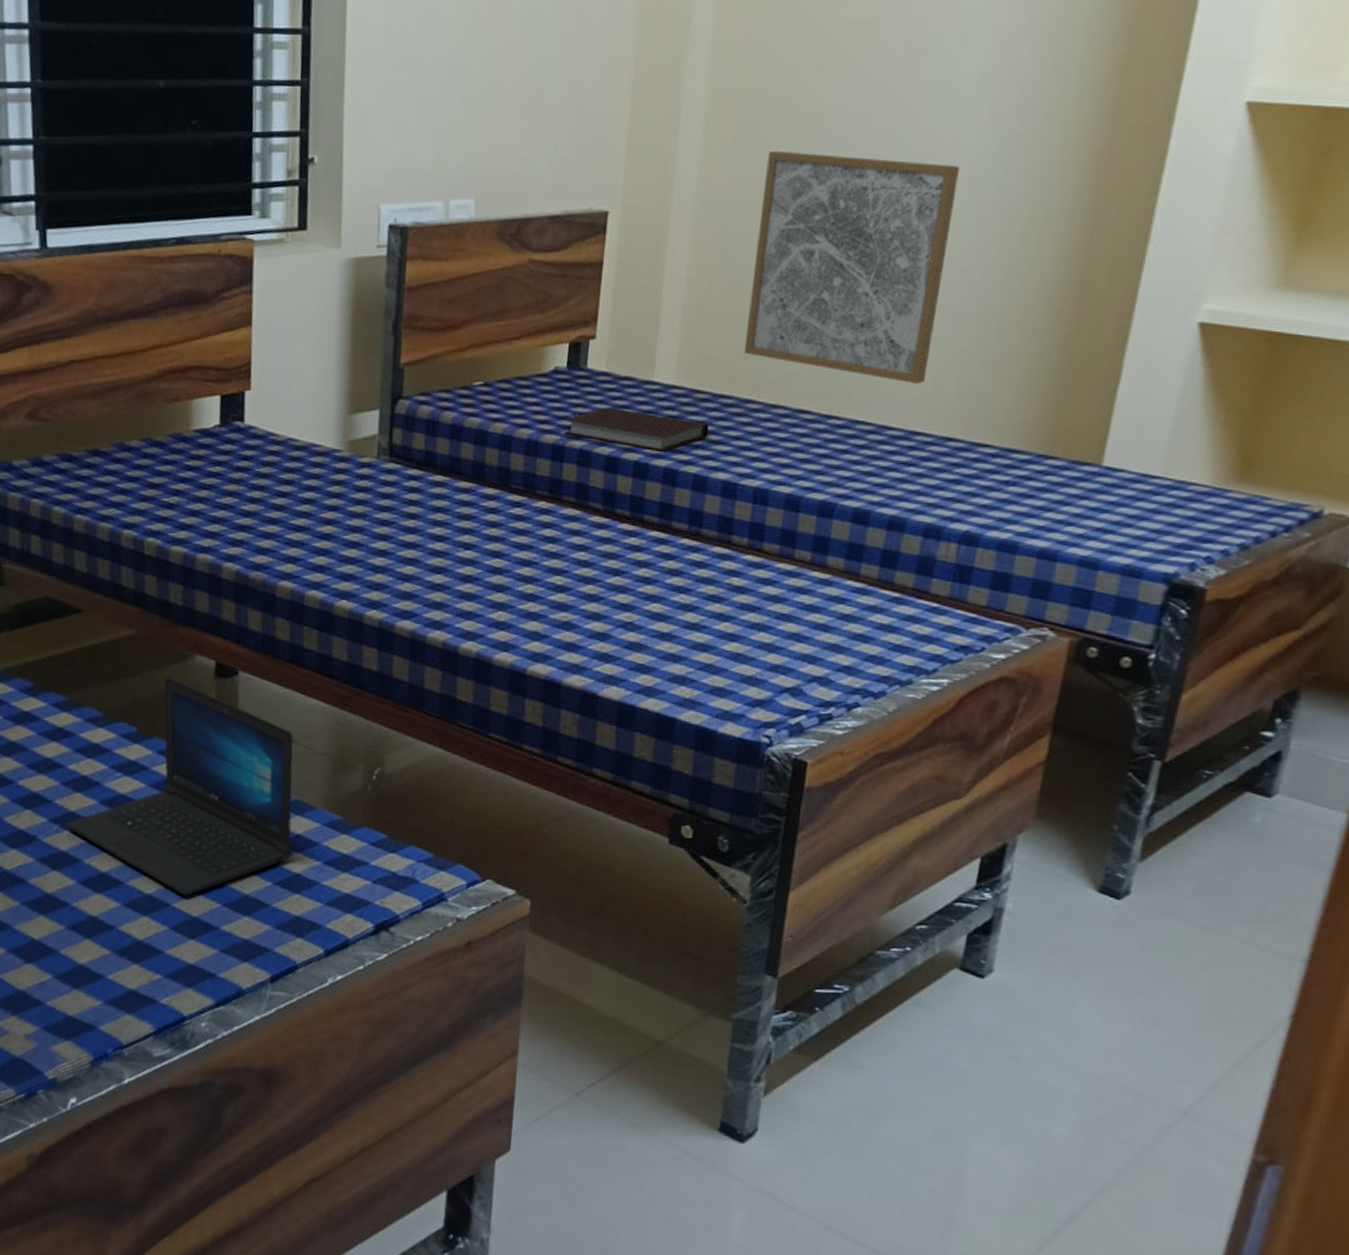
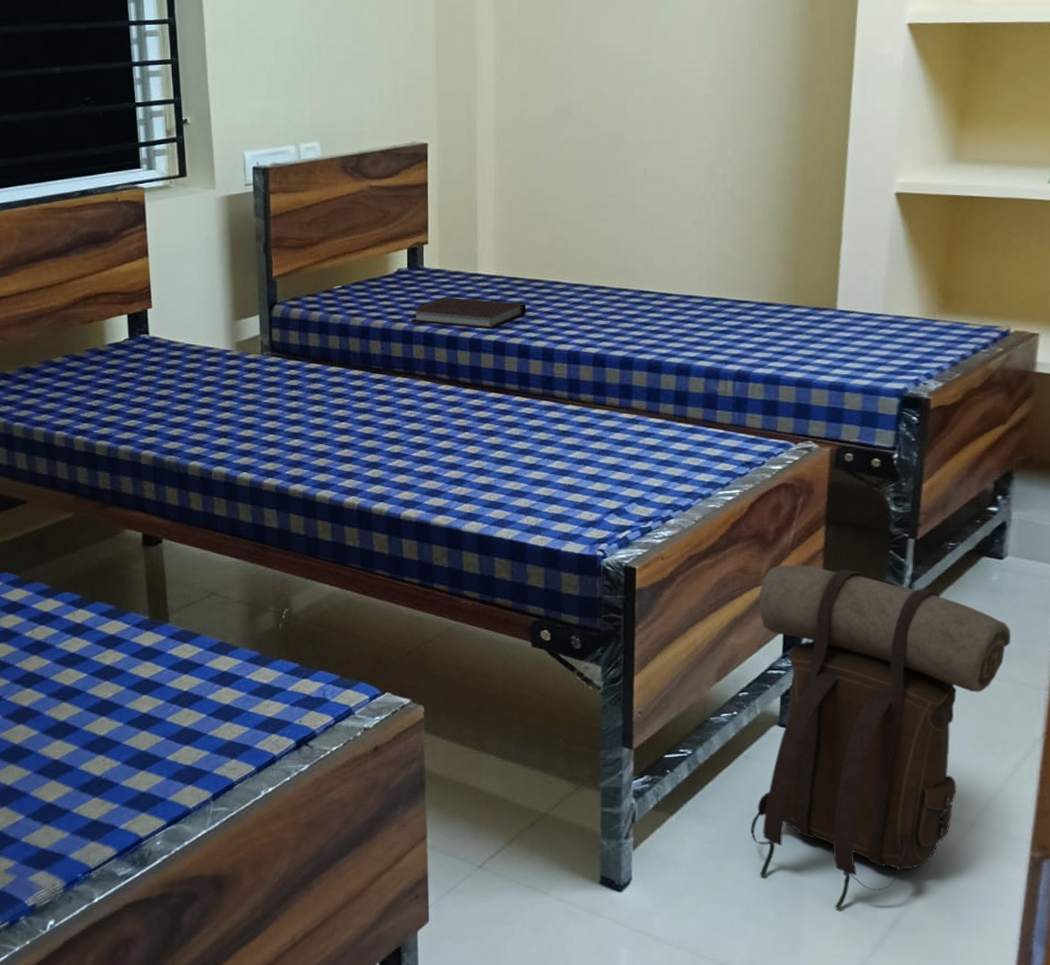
laptop: present [67,677,294,896] -> none [27,550,222,733]
wall art: present [743,150,960,385] -> none [546,86,697,259]
backpack: none [909,776,1268,1194] -> present [751,565,1011,910]

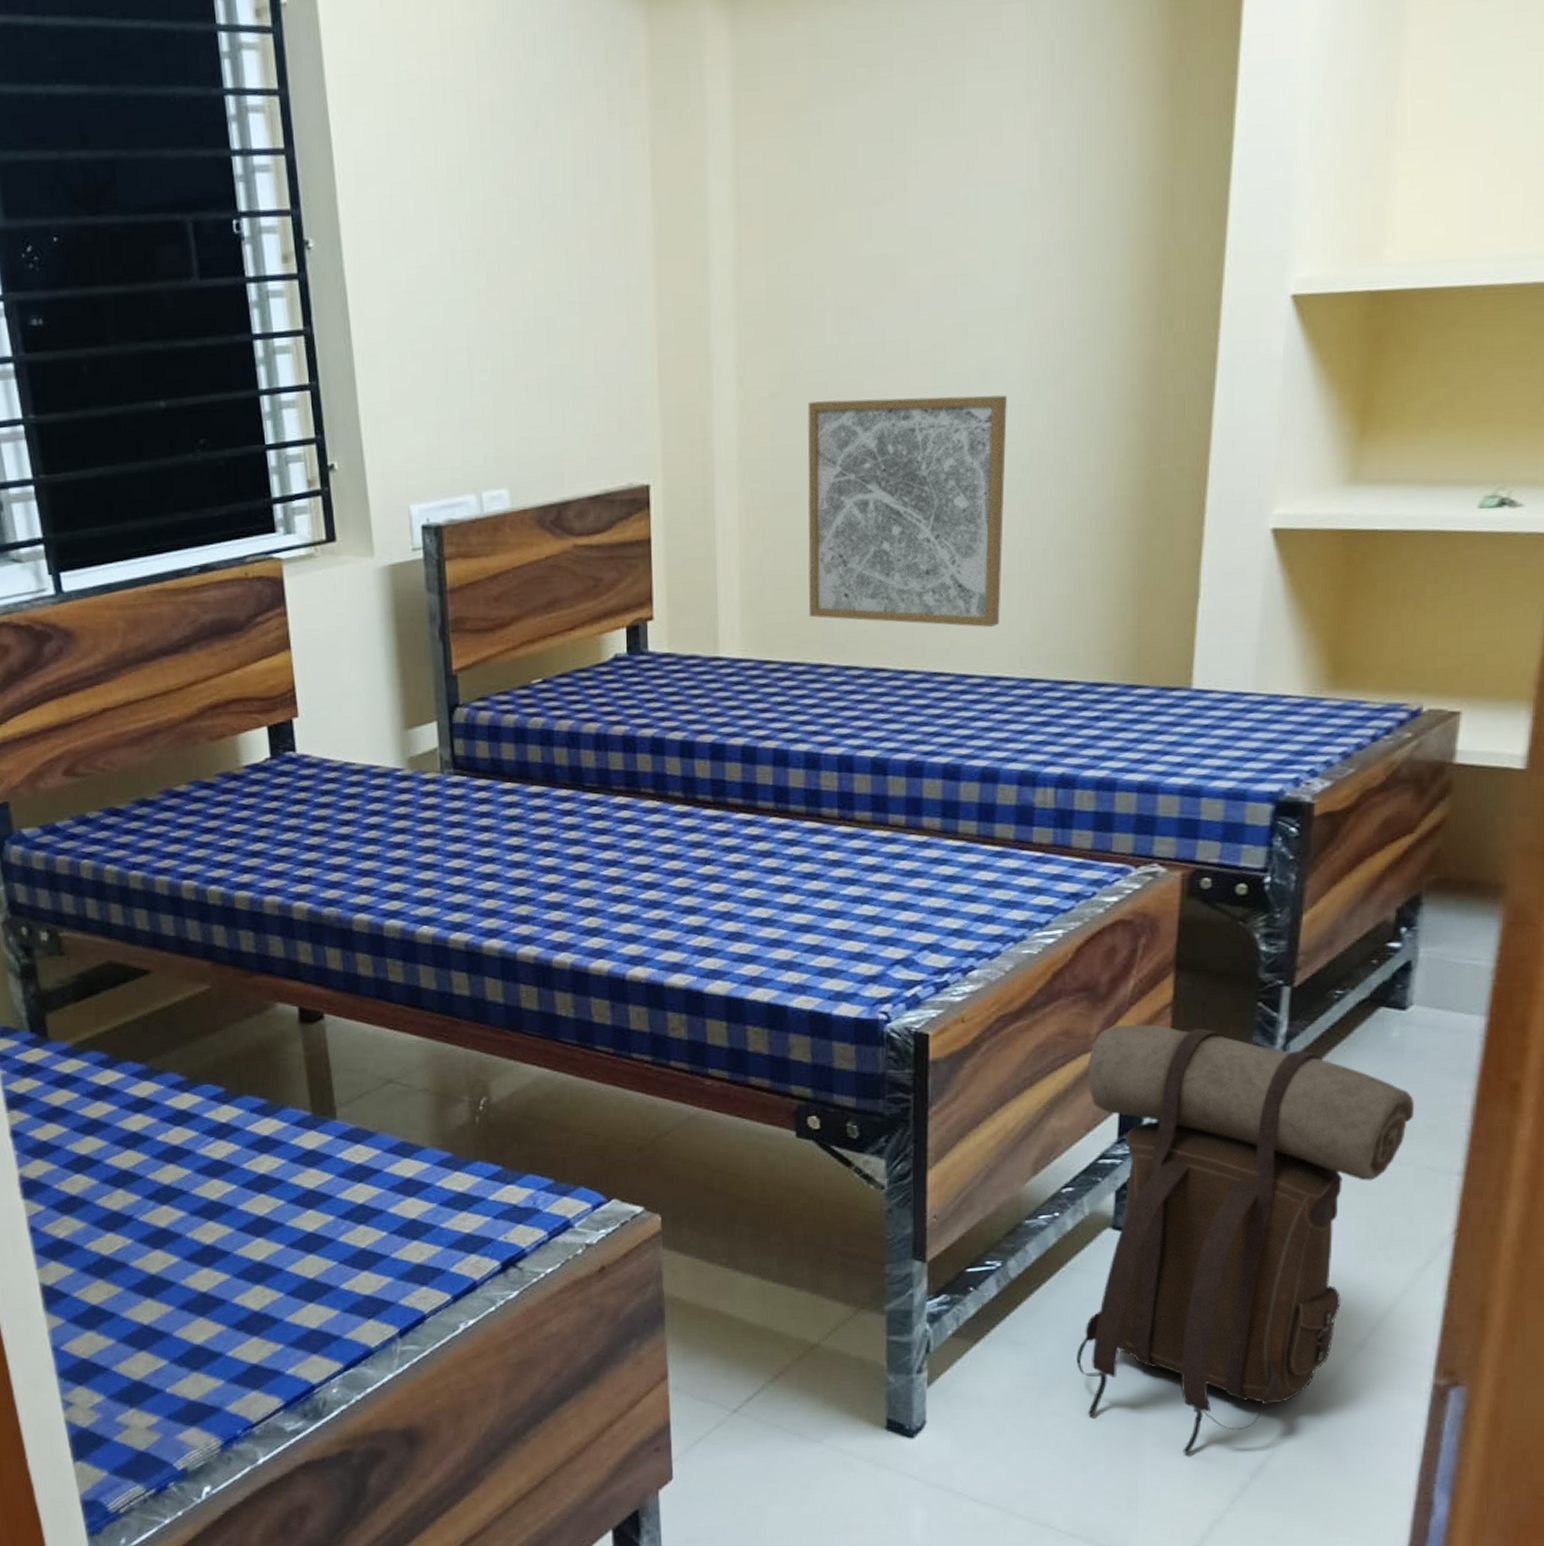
notebook: present [410,297,527,329] -> none [632,689,784,730]
wall art: none [546,86,697,259] -> present [807,395,1007,628]

